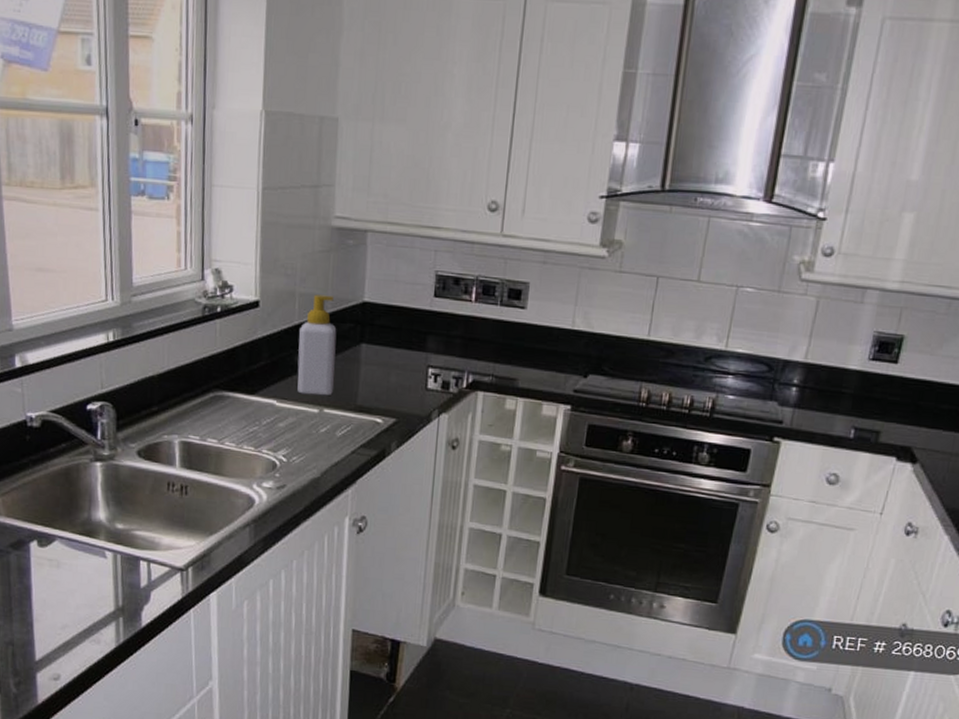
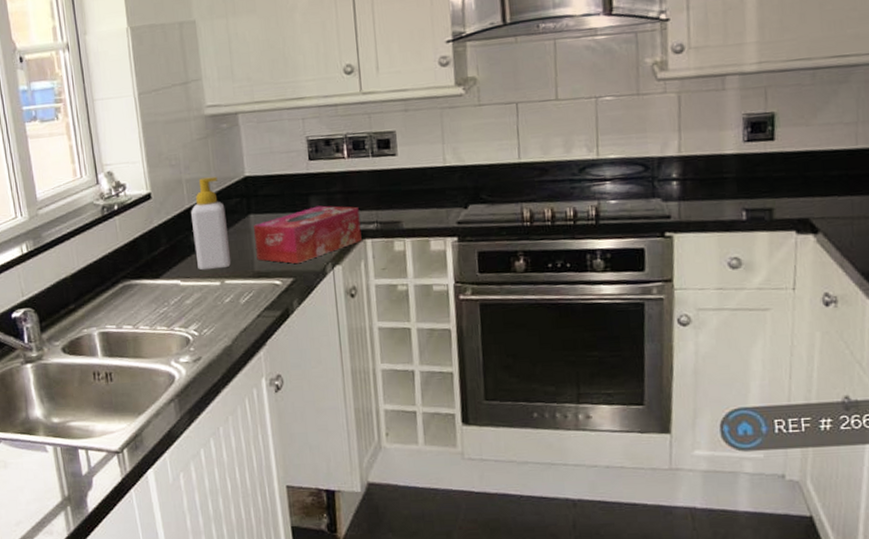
tissue box: none [361,347,477,404] -> present [254,205,362,264]

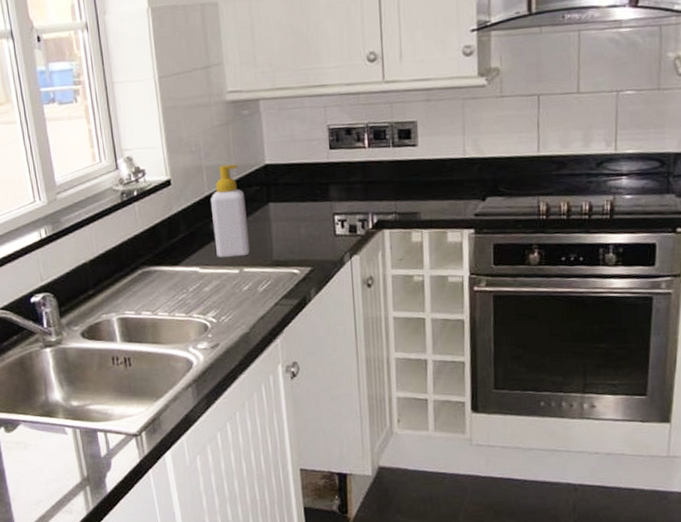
tissue box: present [254,205,362,264] -> none [273,195,380,253]

